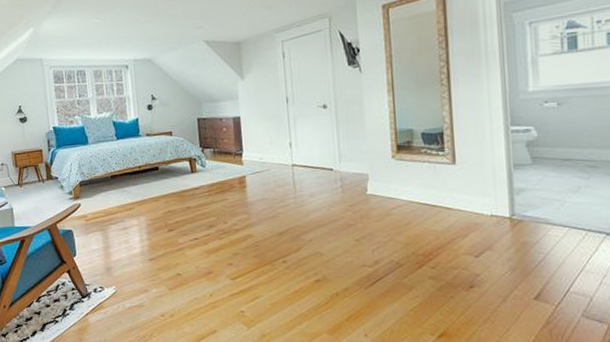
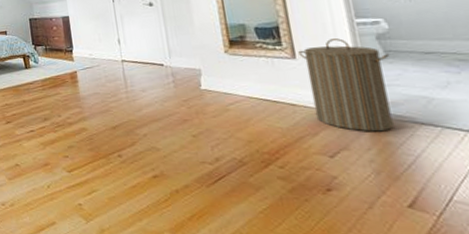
laundry hamper: none [458,145,534,233] -> present [298,38,394,132]

